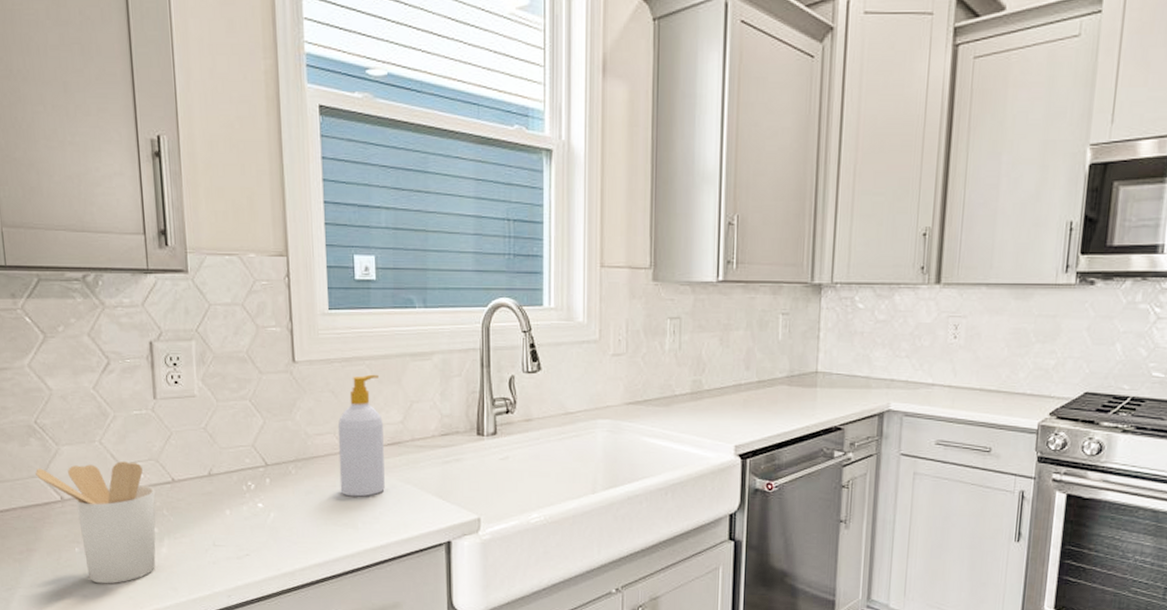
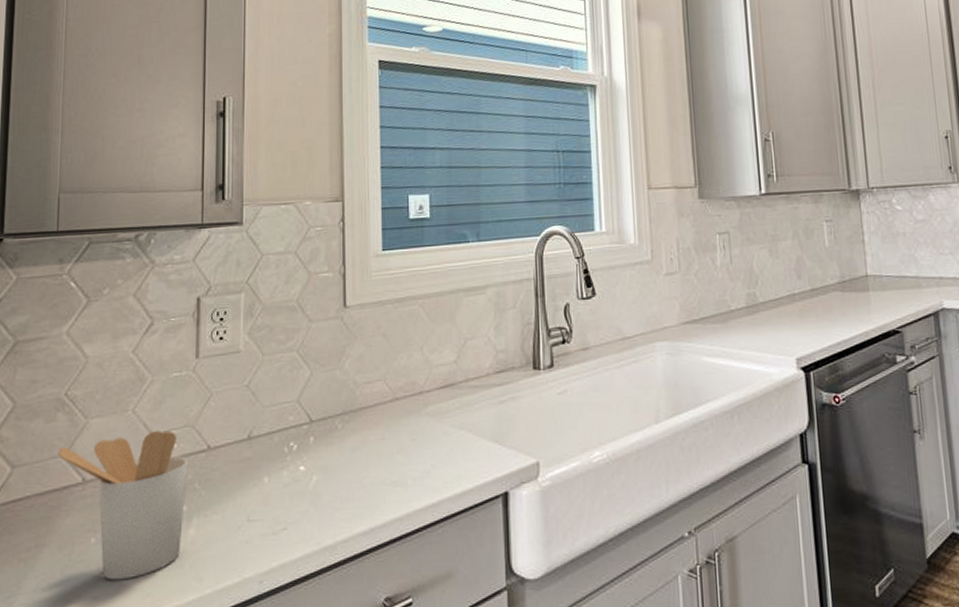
soap bottle: present [337,374,385,497] -> none [388,313,437,450]

